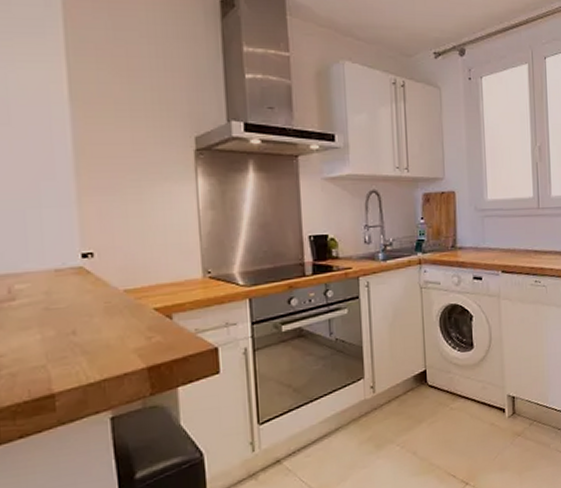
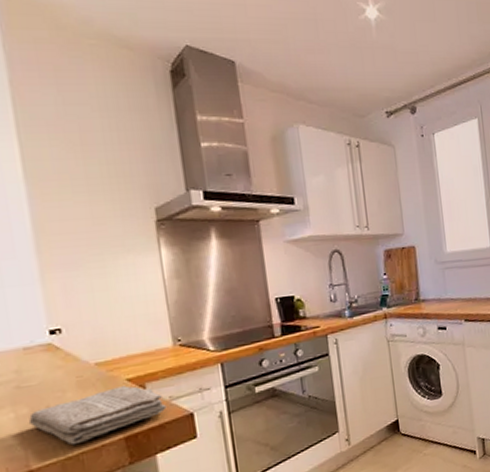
washcloth: none [53,315,192,371] -> present [28,385,167,445]

